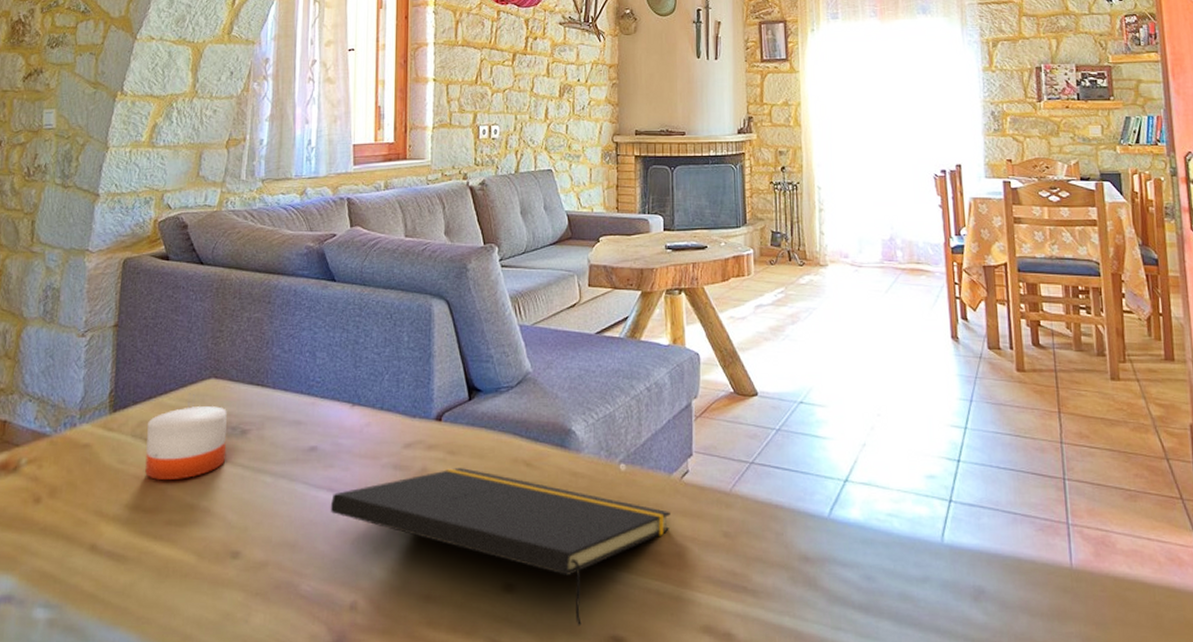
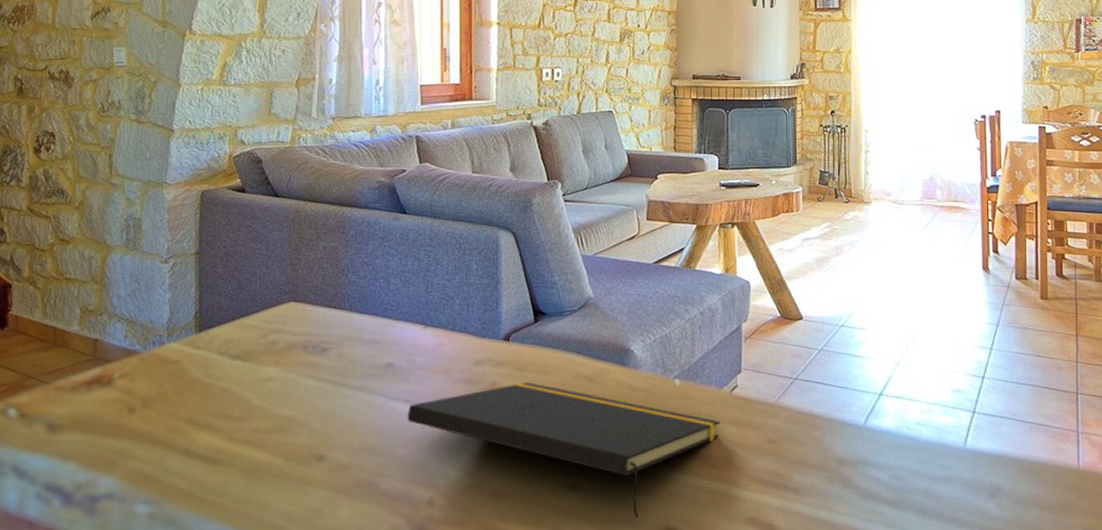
candle: present [145,393,227,480] -> none [232,315,308,392]

